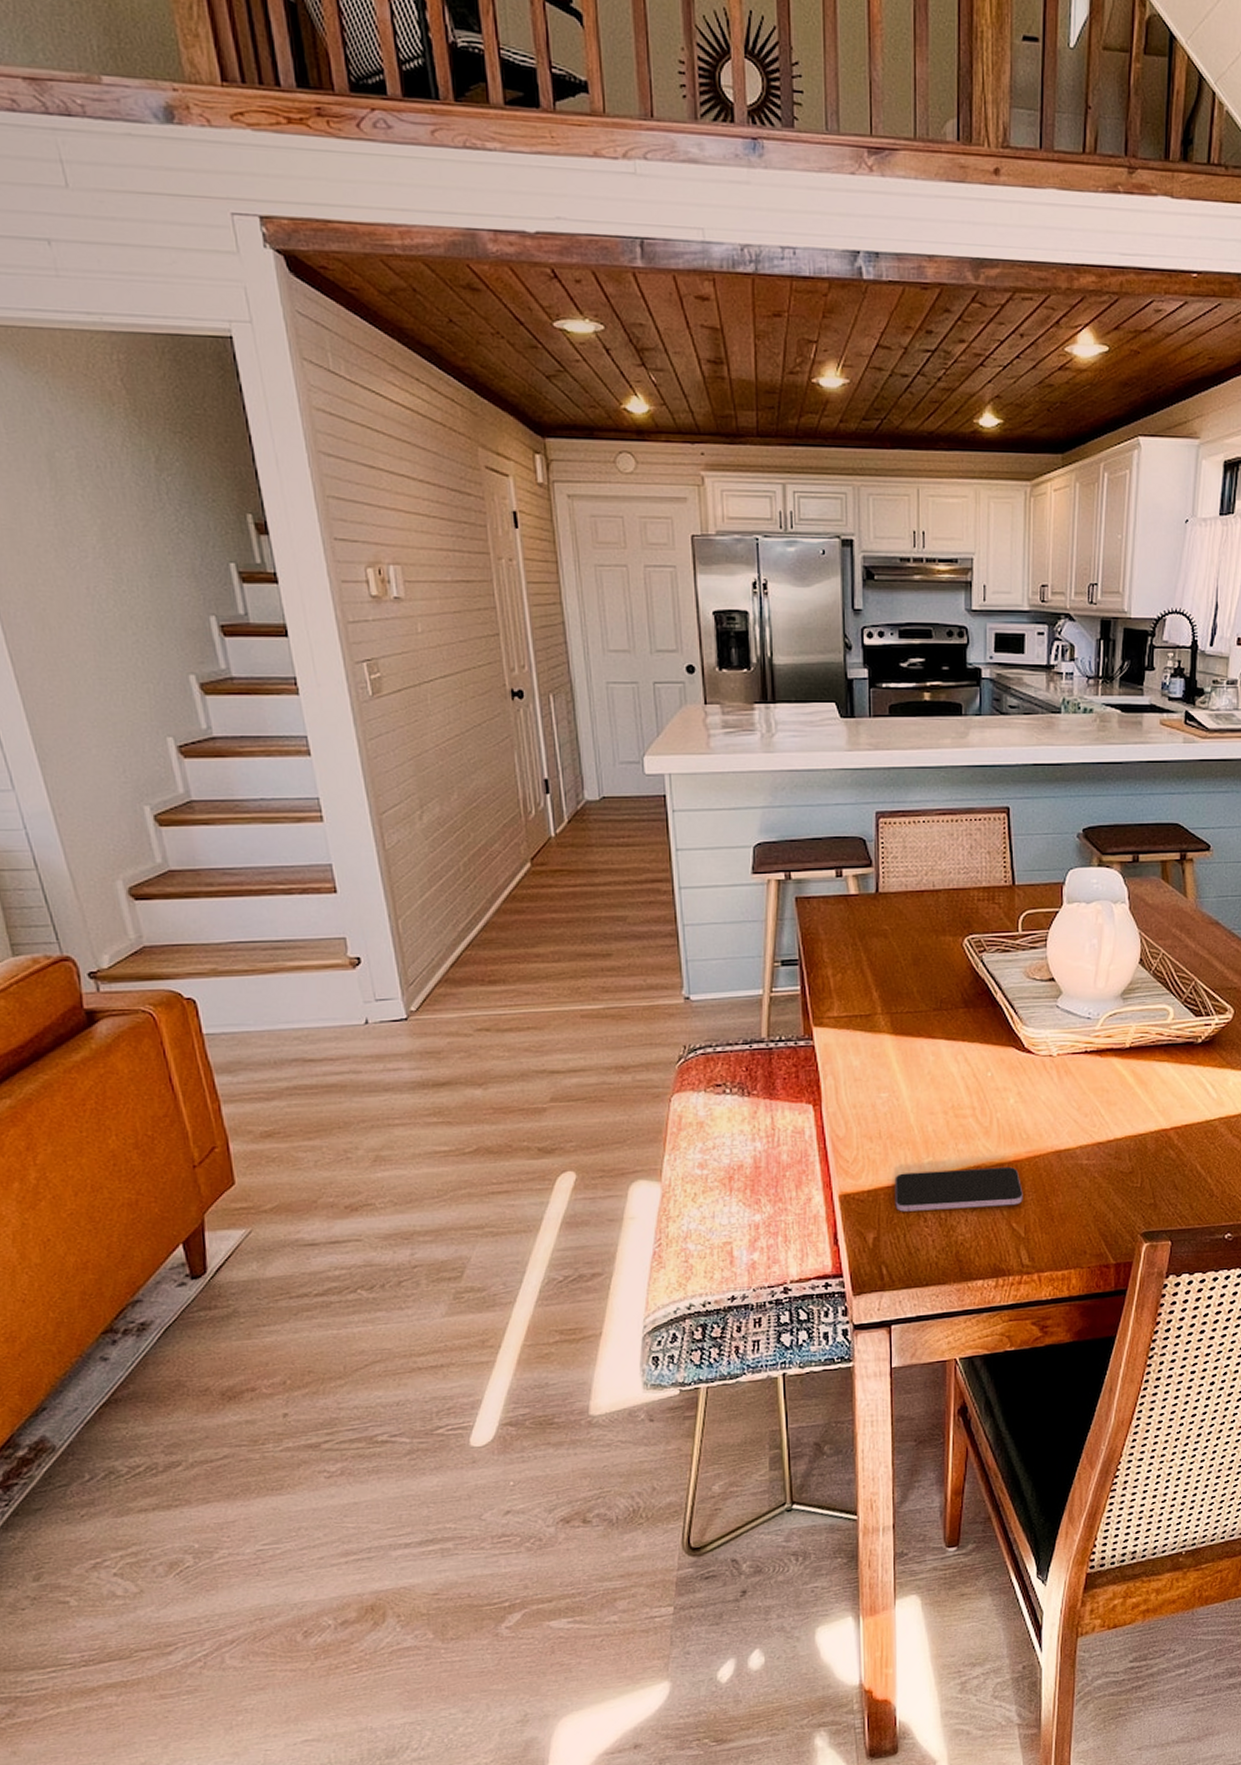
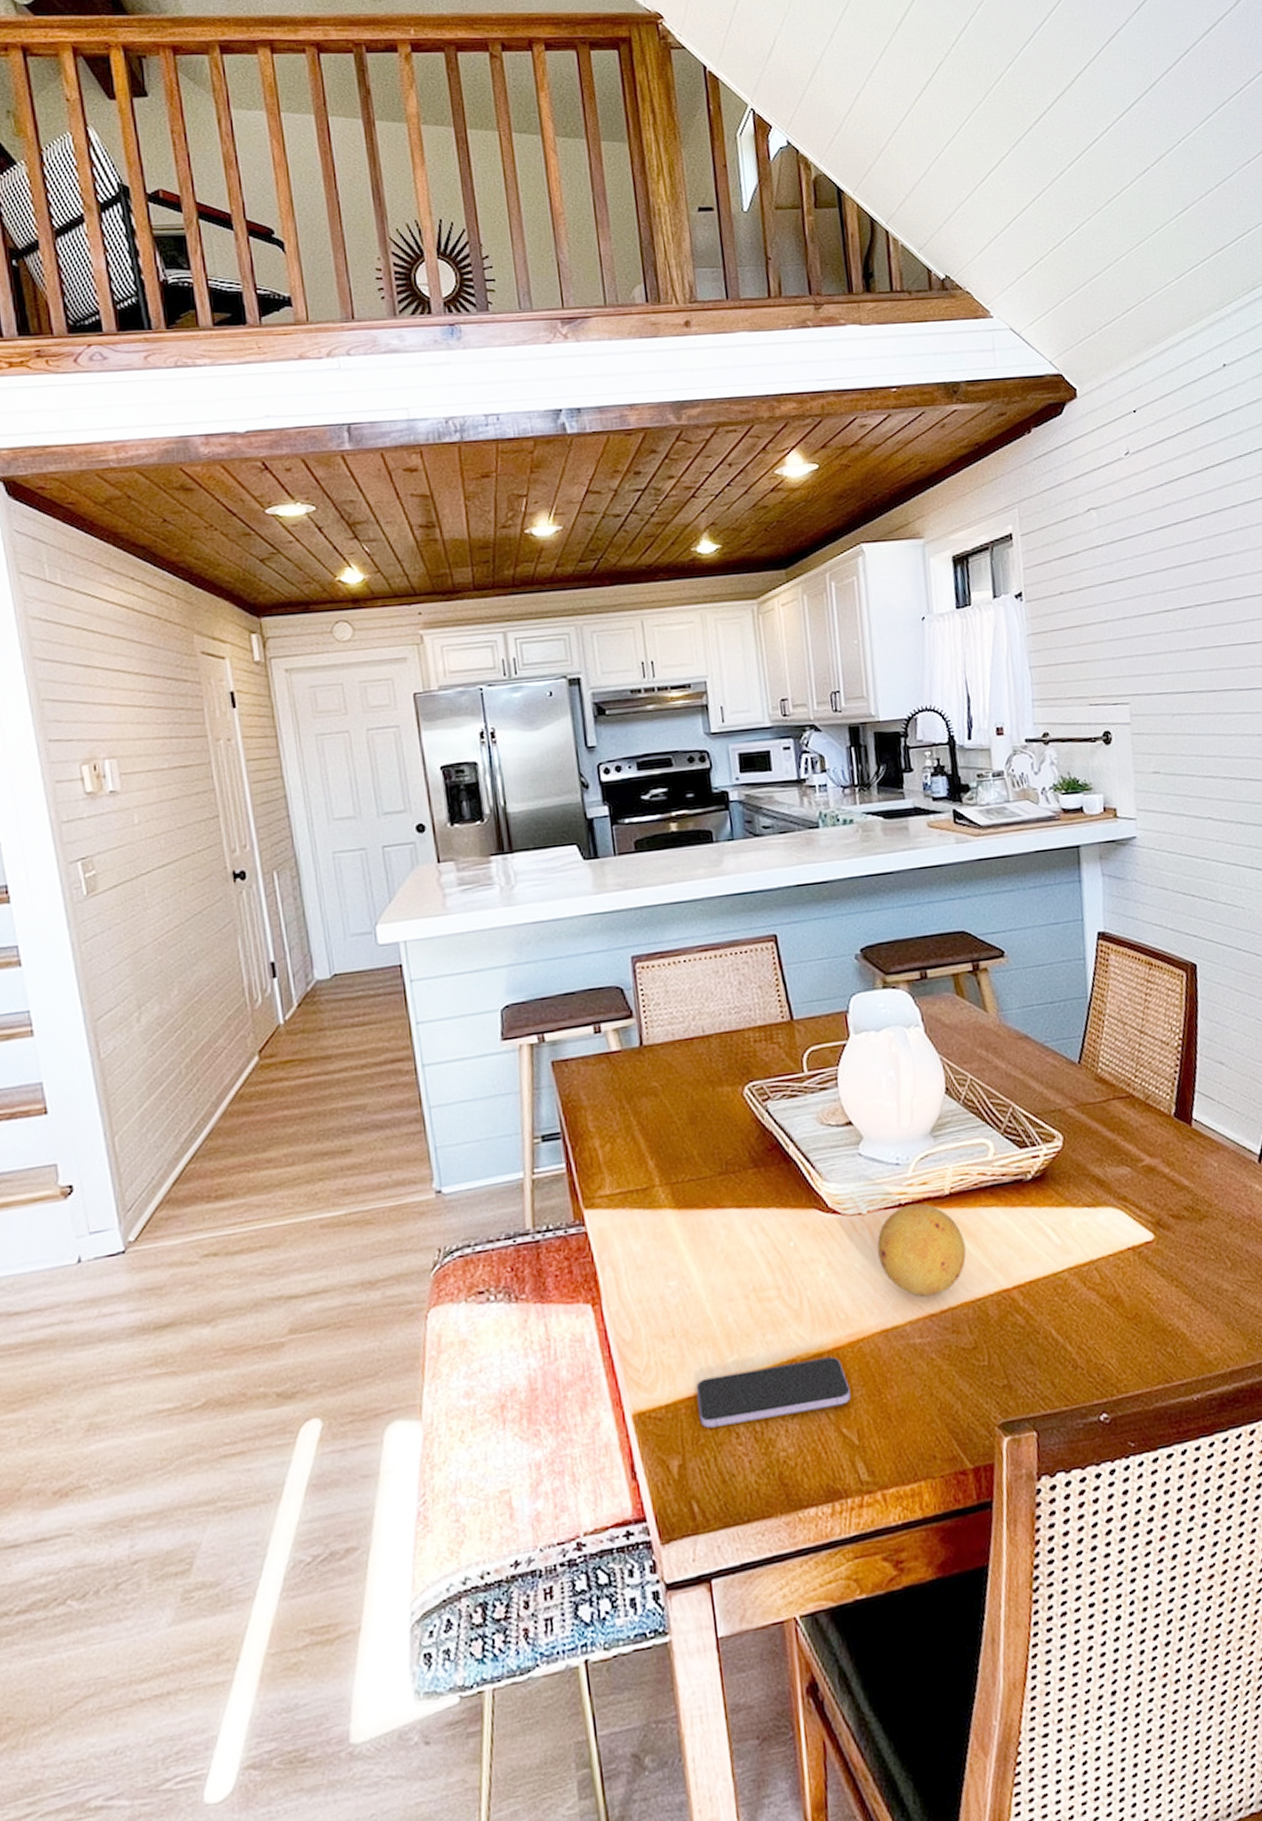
fruit: none [1062,1052,1136,1128] -> present [877,1203,967,1297]

